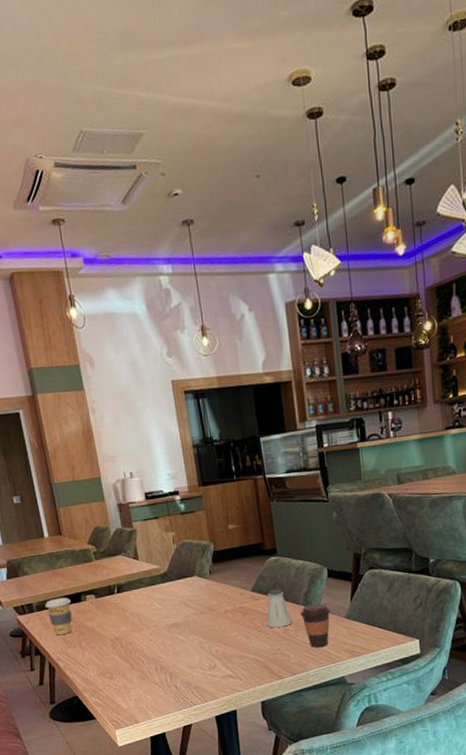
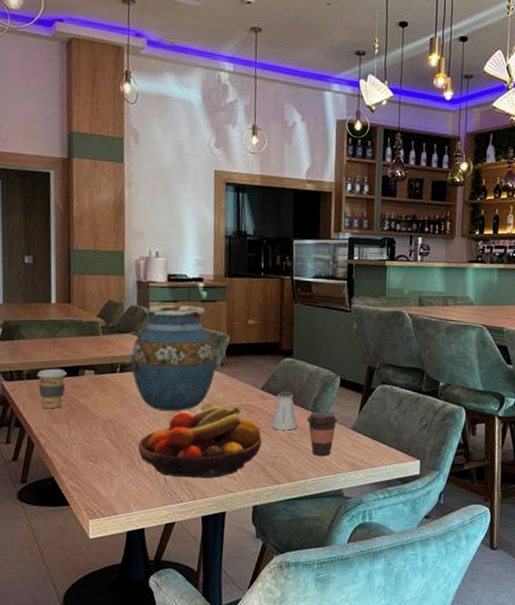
vase: none [124,519,205,624] -> present [130,305,217,411]
fruit bowl: none [146,608,260,683] -> present [137,401,262,478]

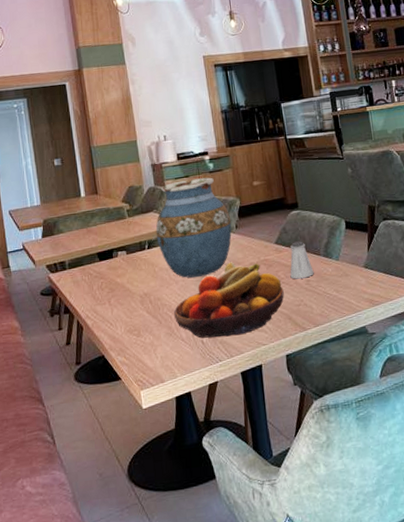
coffee cup: present [37,368,67,409] -> none [77,254,103,293]
coffee cup: present [307,411,338,456] -> none [321,254,350,297]

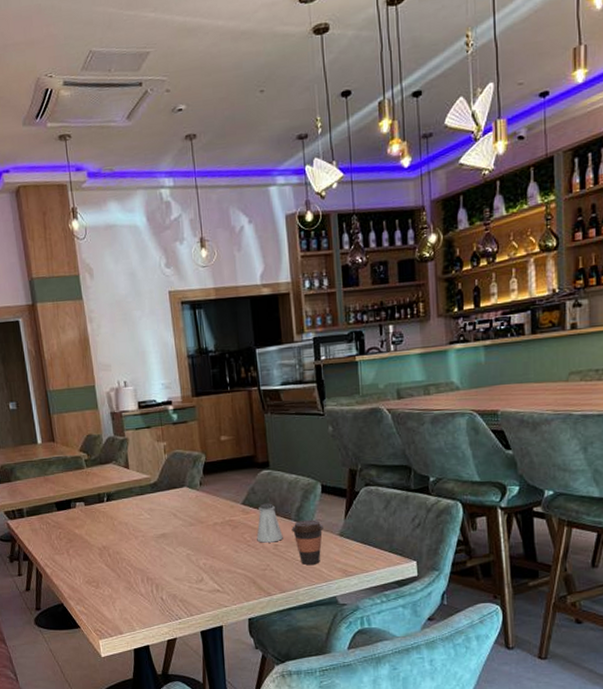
vase: present [155,177,232,278] -> none [115,429,195,534]
fruit bowl: present [173,262,284,338] -> none [132,520,249,595]
coffee cup: none [321,254,350,297] -> present [291,519,324,565]

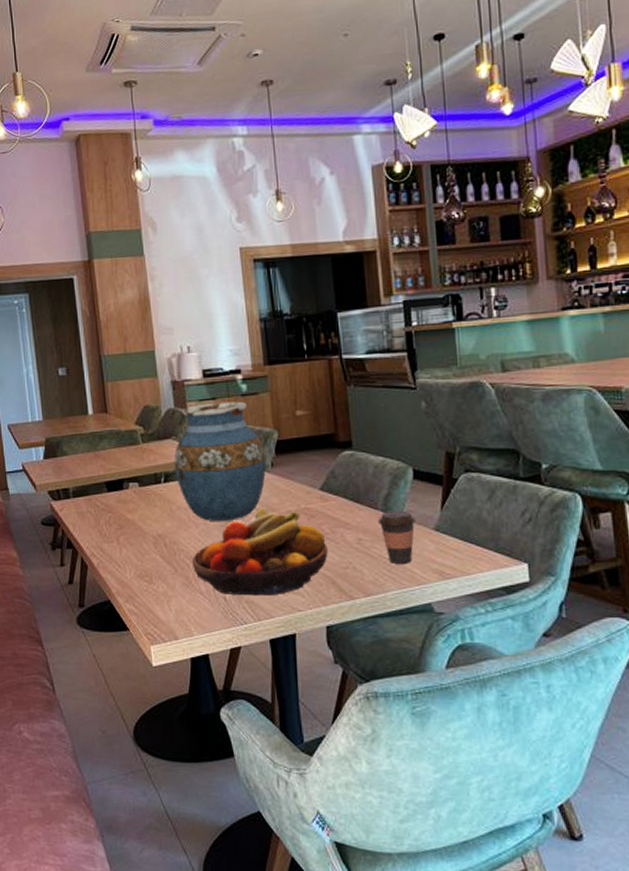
vase: none [115,429,195,534] -> present [174,401,266,521]
fruit bowl: none [132,520,249,595] -> present [191,507,328,596]
saltshaker: present [257,503,283,543] -> none [337,489,368,536]

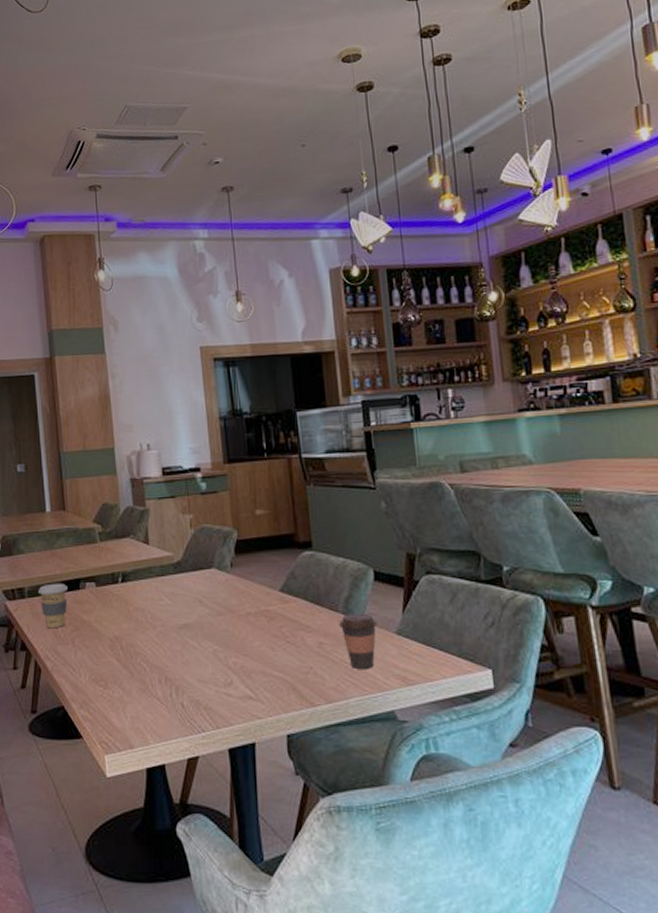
coffee cup: none [83,483,111,527] -> present [38,583,68,629]
vase: present [174,401,266,521] -> none [132,500,225,623]
fruit bowl: present [191,507,328,596] -> none [148,609,288,702]

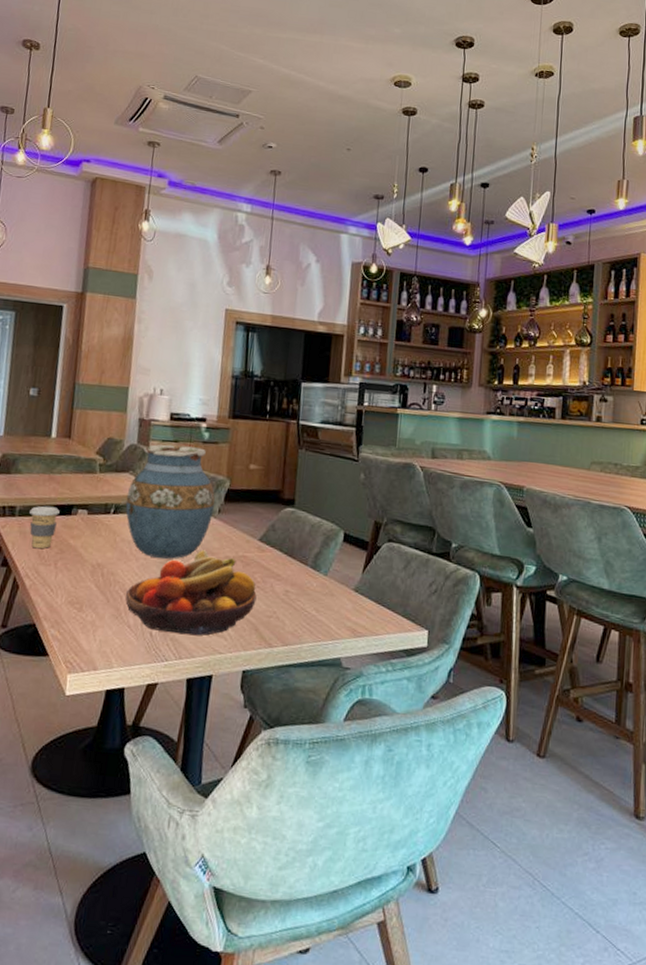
vase: none [132,500,225,623] -> present [125,444,215,559]
fruit bowl: none [148,609,288,702] -> present [125,550,257,636]
coffee cup: present [339,613,377,668] -> none [306,567,340,619]

